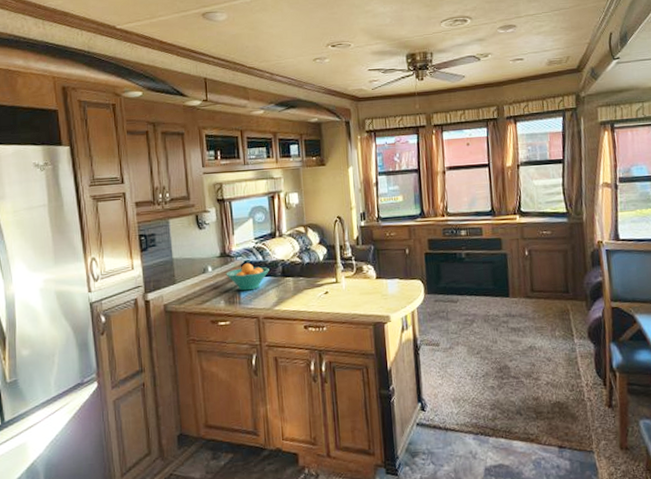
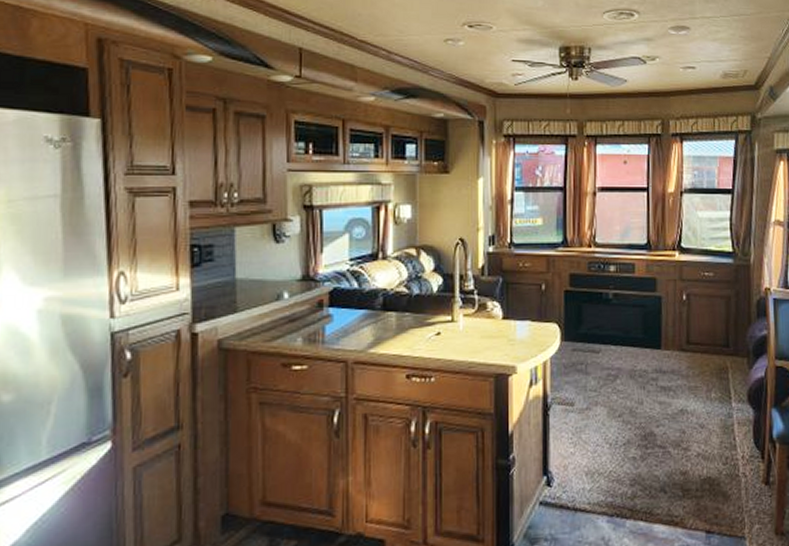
fruit bowl: present [226,262,269,291] -> none [307,290,366,326]

